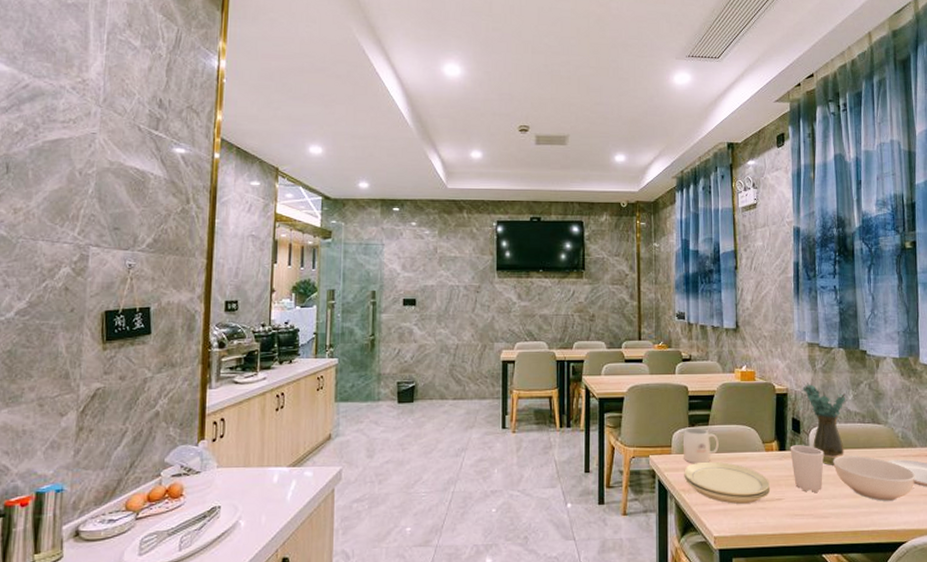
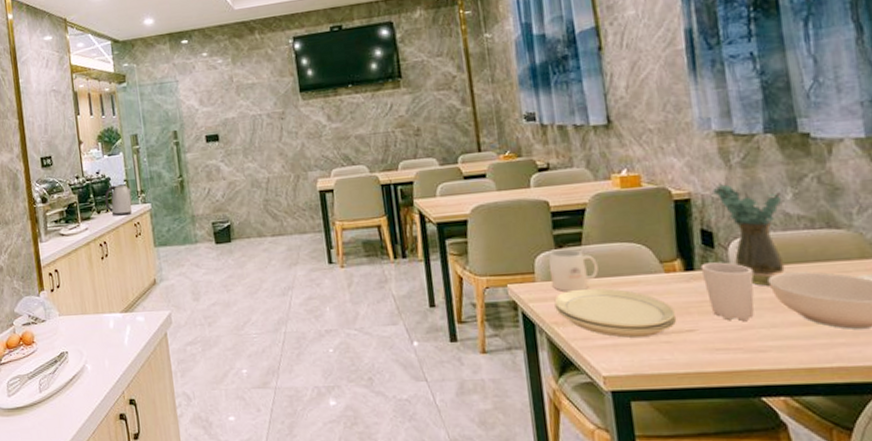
kettle: none [289,337,320,368] -> present [104,184,132,216]

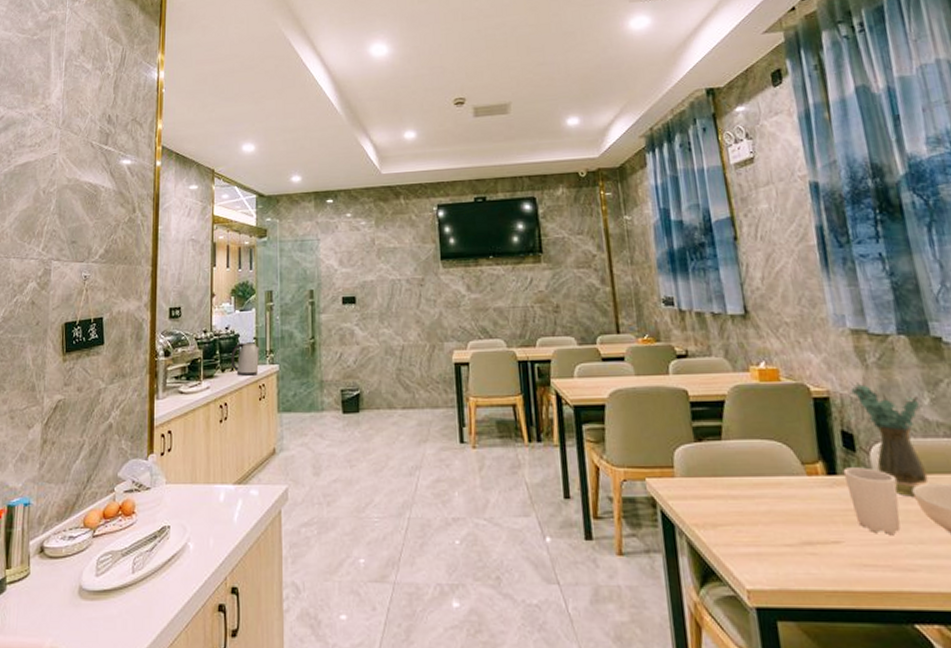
mug: present [548,248,599,292] -> none [687,442,740,491]
plate: present [554,287,677,338] -> none [694,487,822,546]

